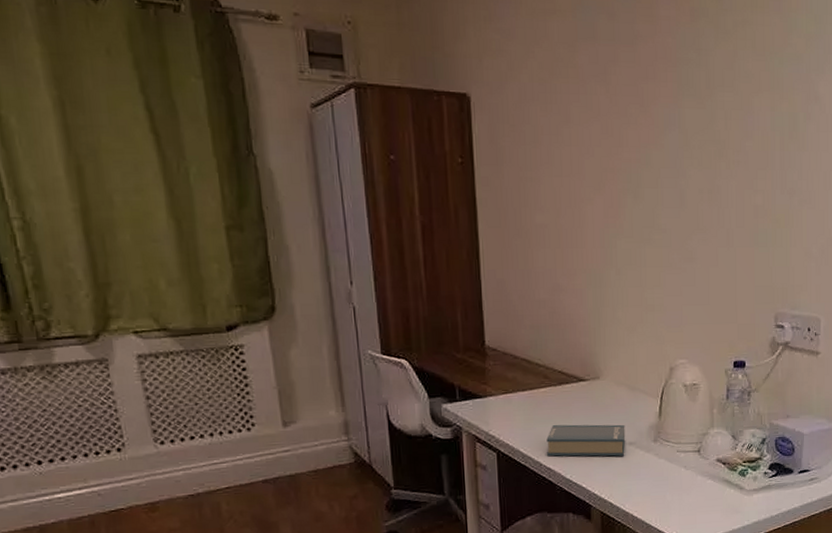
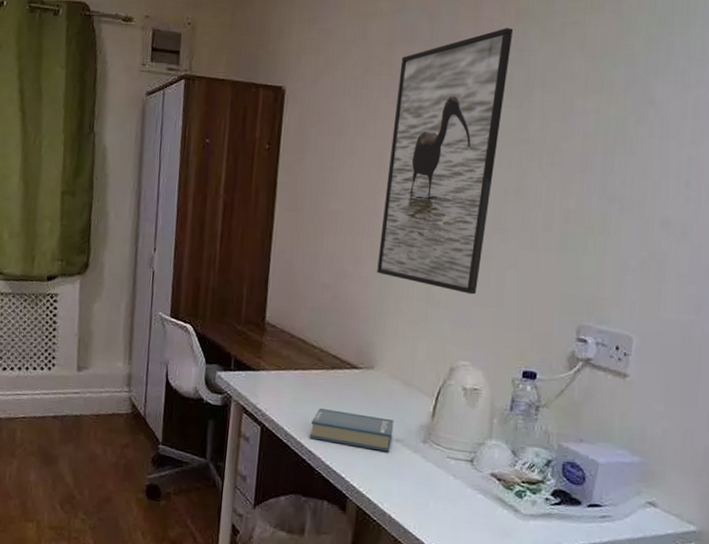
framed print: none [586,27,690,295] -> present [377,28,514,295]

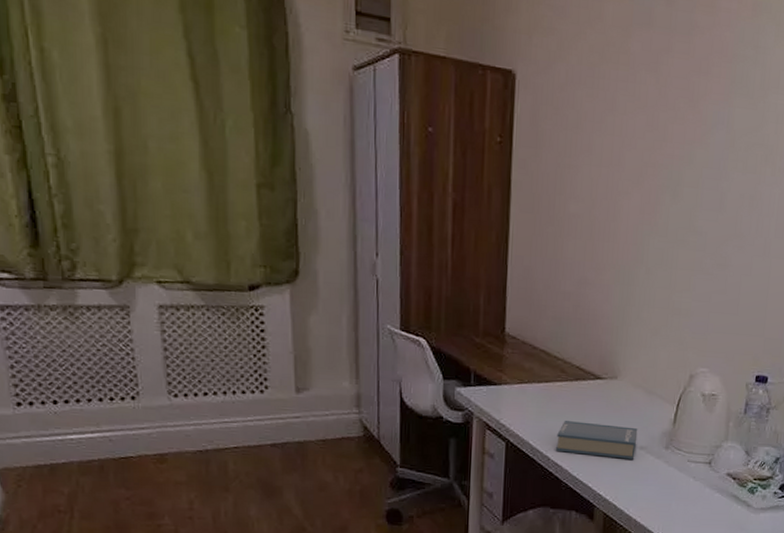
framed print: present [377,28,514,295] -> none [618,21,751,302]

